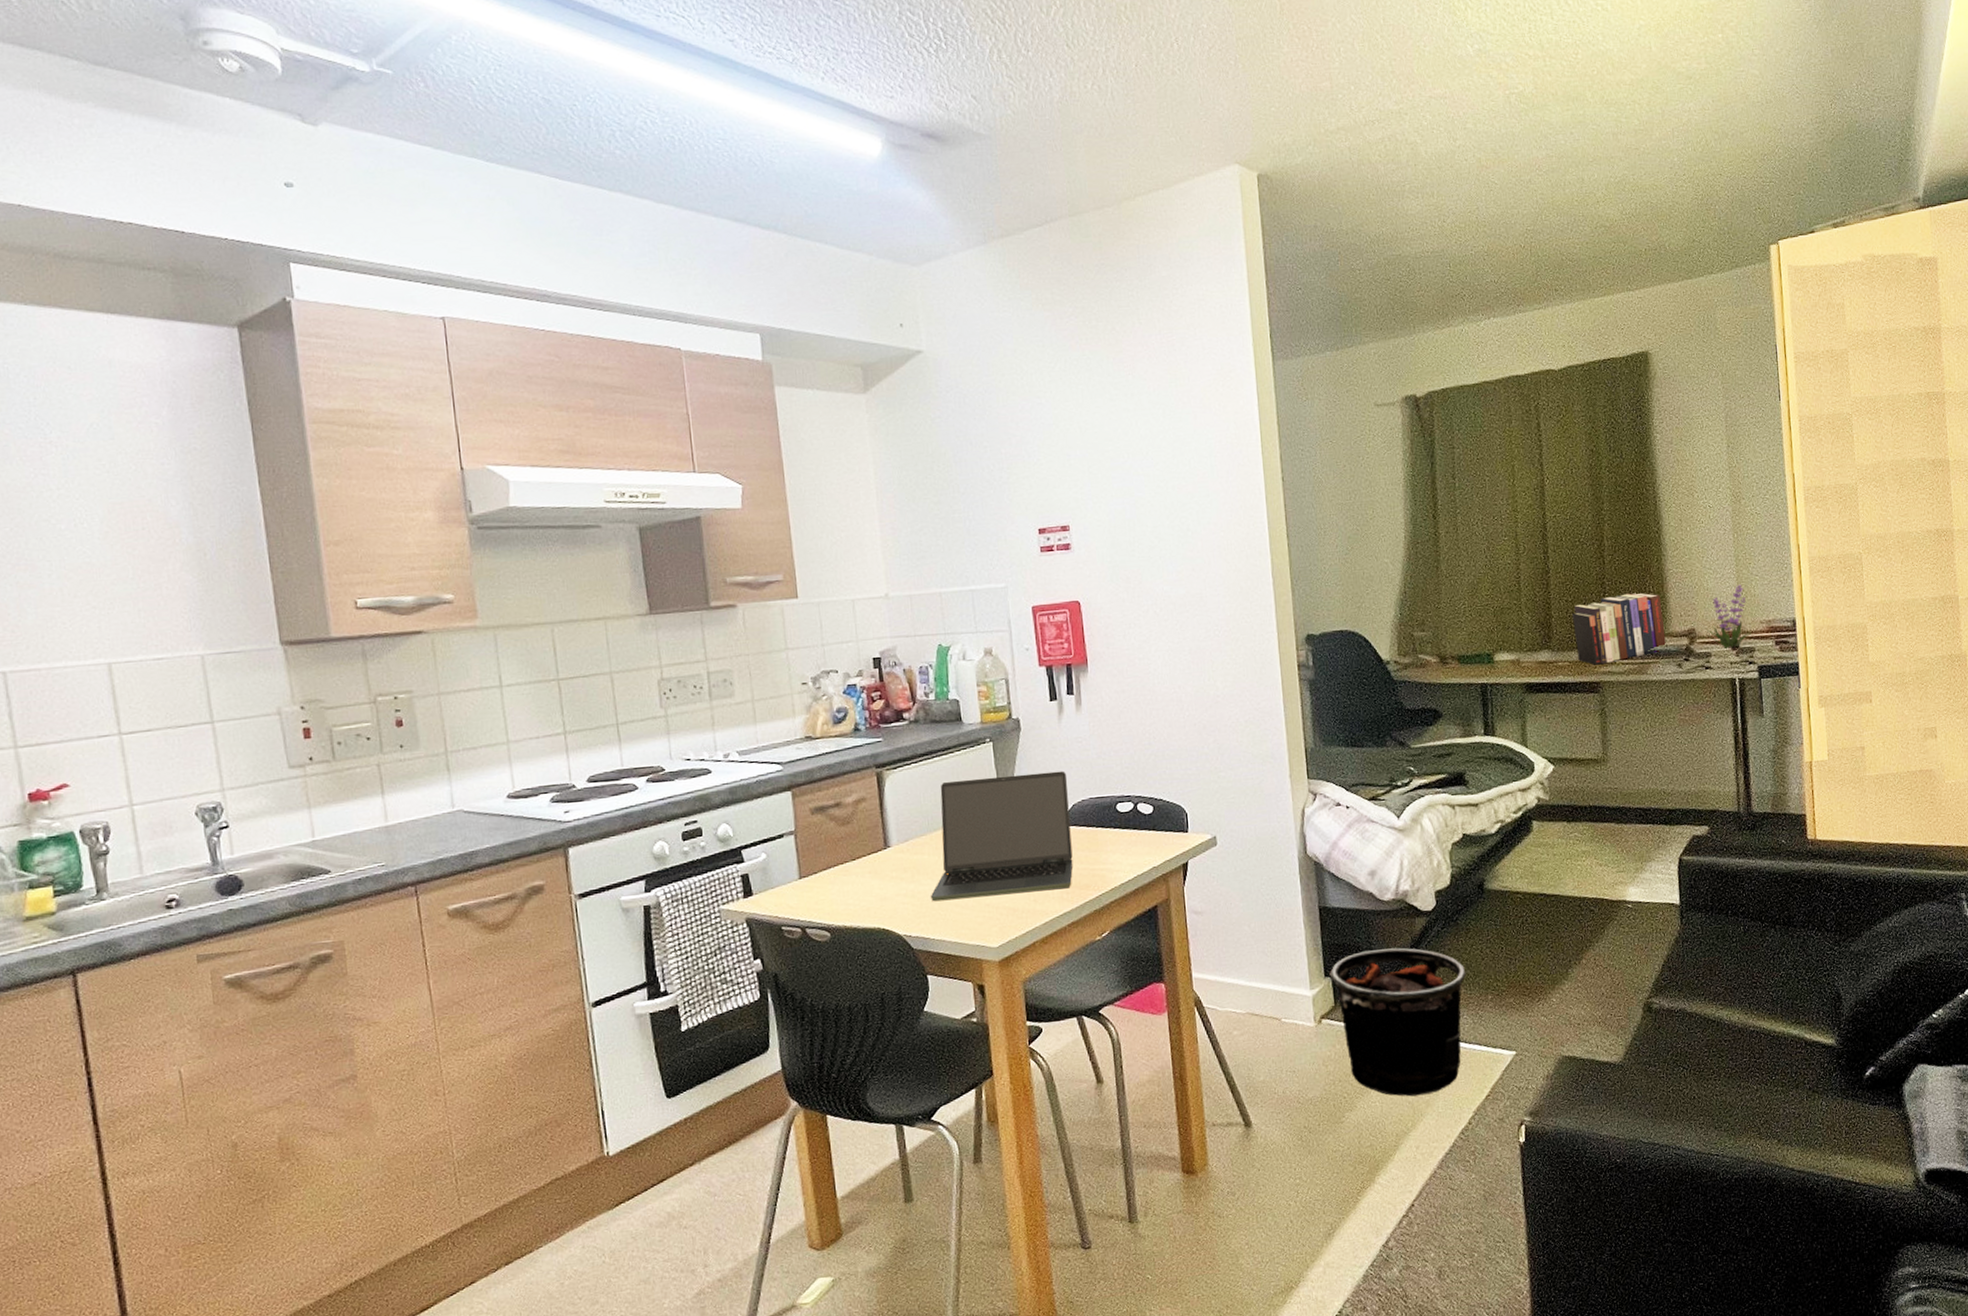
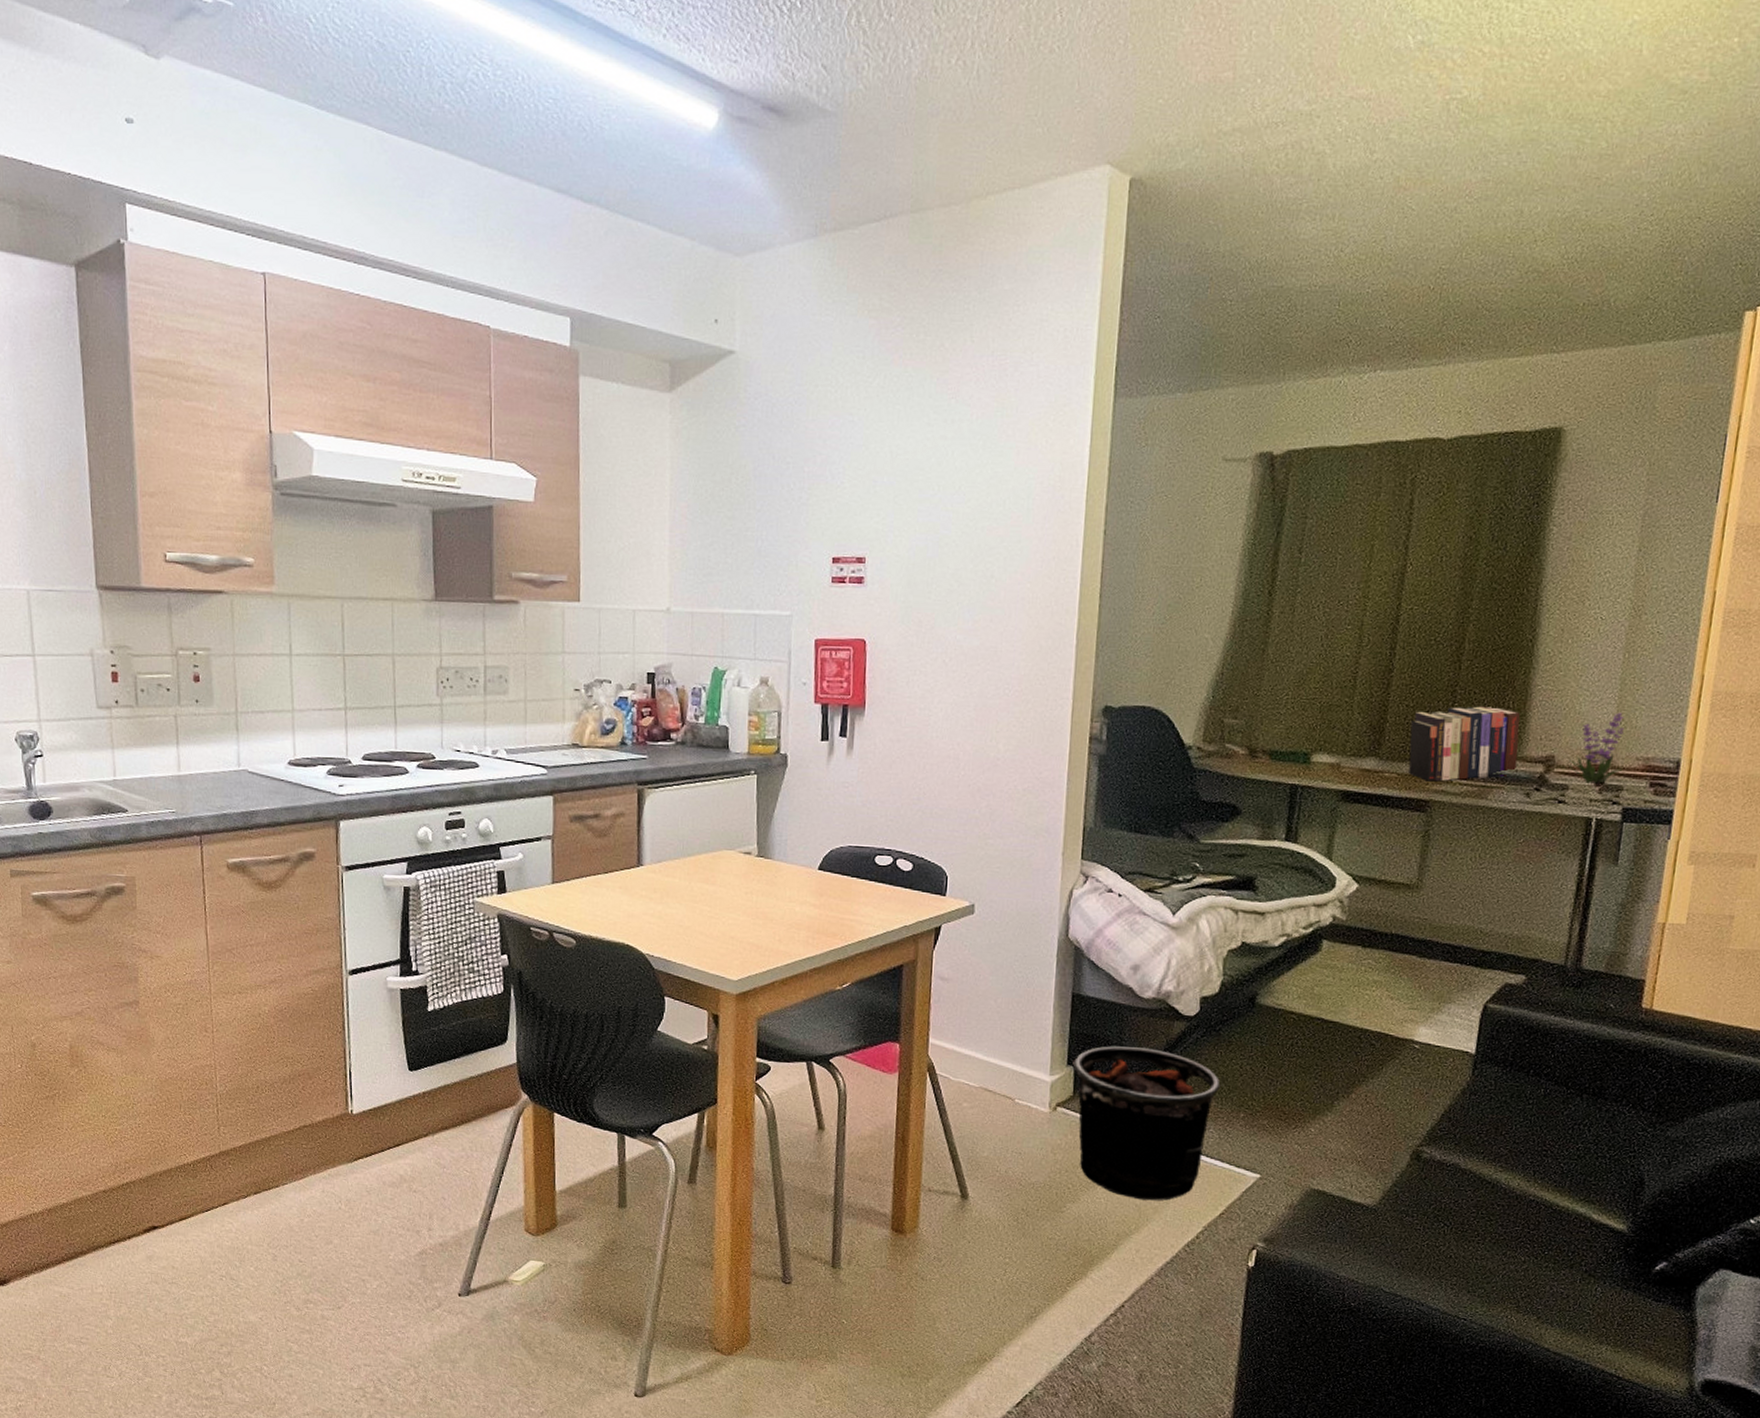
laptop: present [931,771,1073,902] -> none [677,809,828,933]

